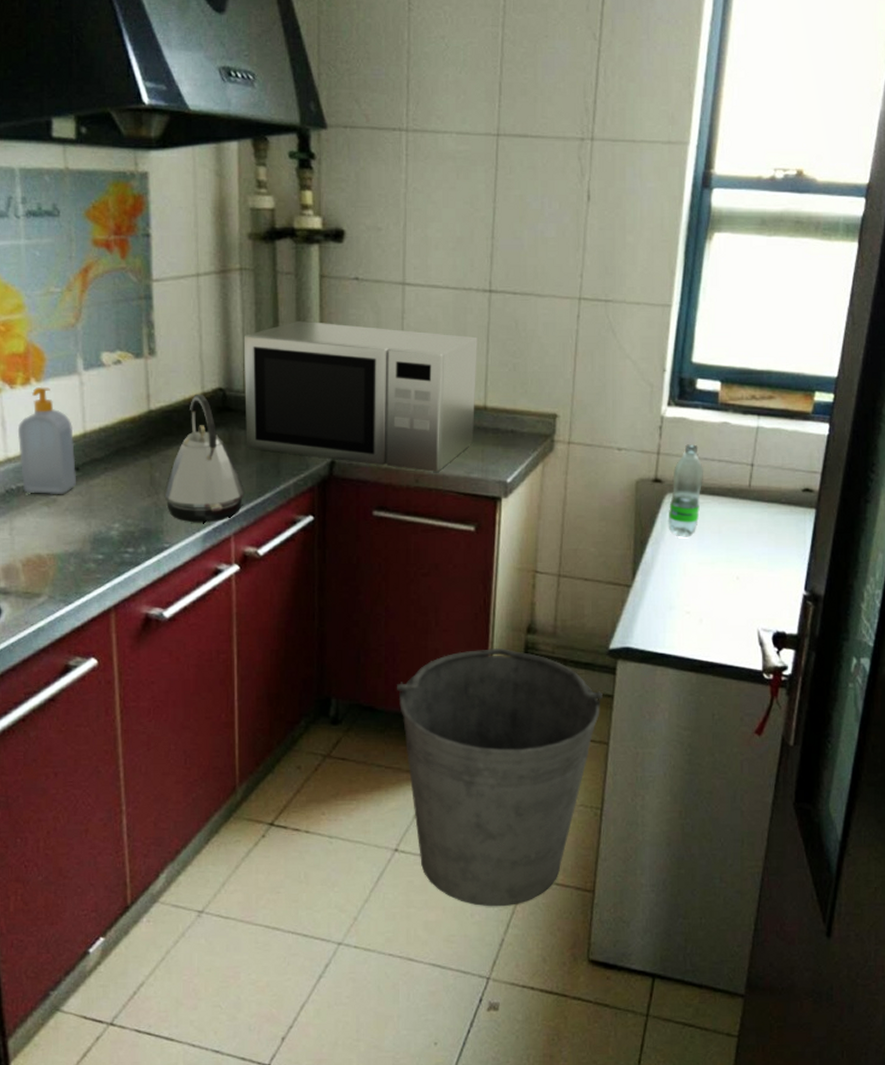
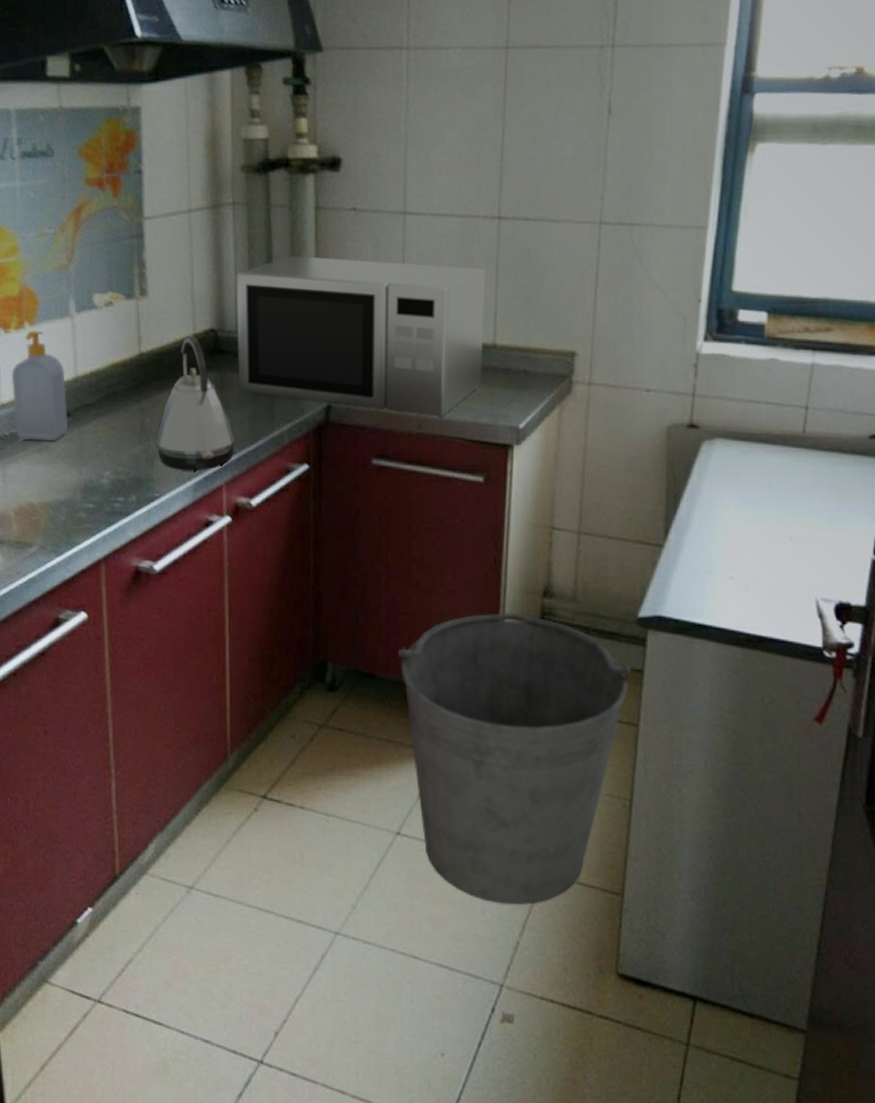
bottle: present [668,444,703,537] -> none [706,384,748,491]

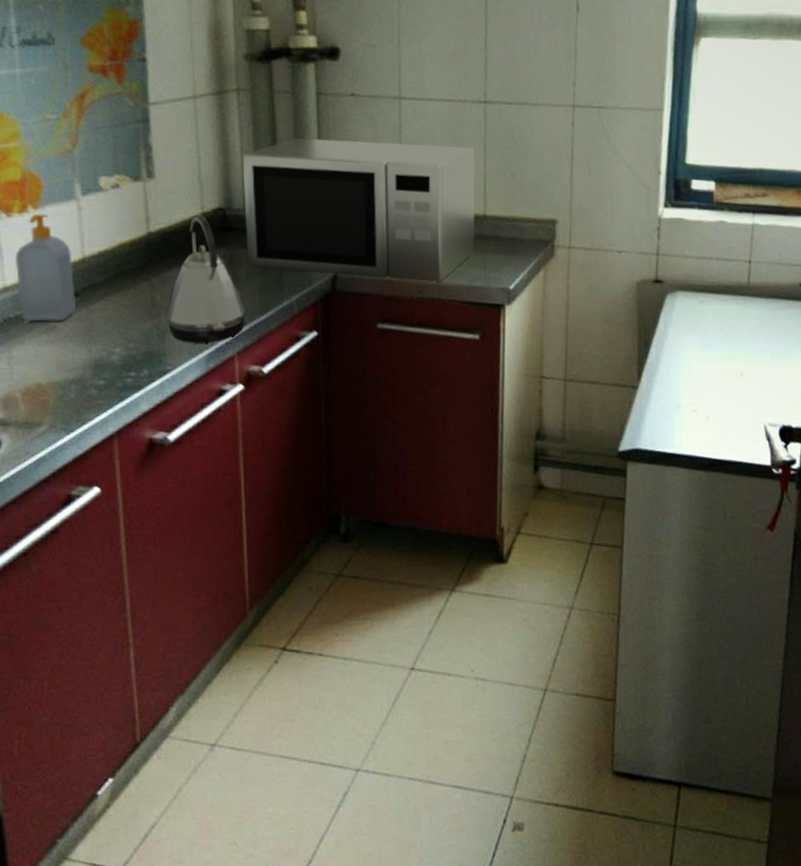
bucket: present [398,613,631,904] -> none [407,456,614,722]

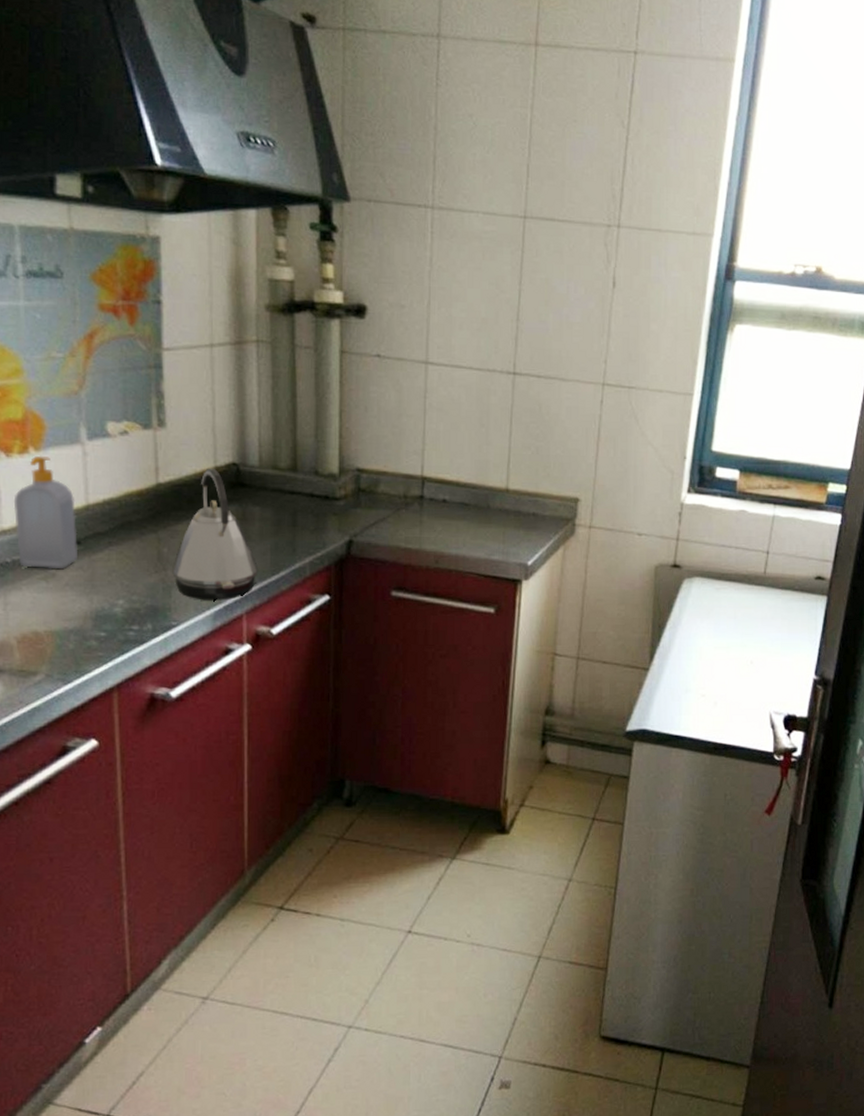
microwave: present [242,138,476,282] -> none [259,396,501,553]

